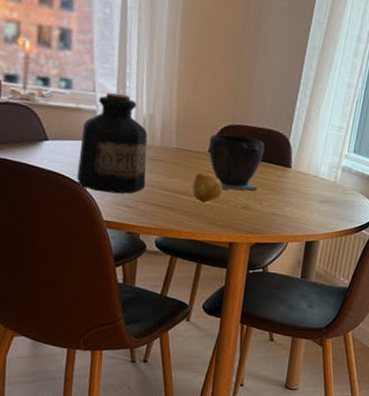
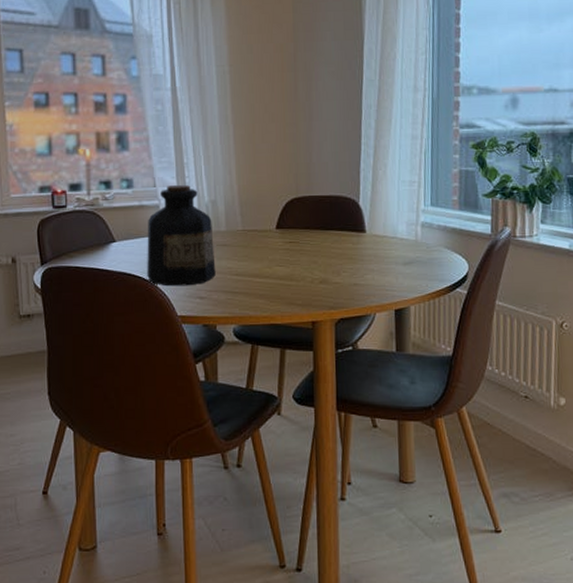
fruit: present [192,172,223,203] -> none [264,251,297,283]
bowl: present [208,133,265,191] -> none [275,207,334,265]

